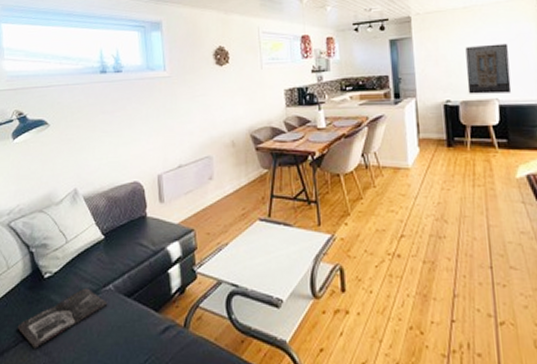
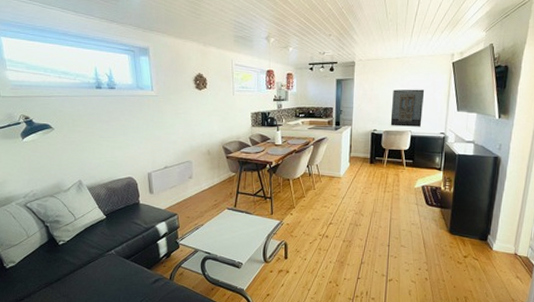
magazine: present [17,288,108,349] -> none [40,252,111,292]

